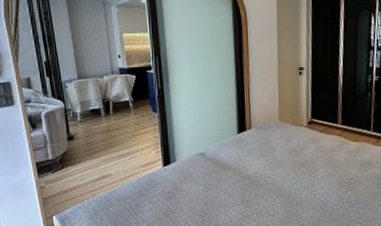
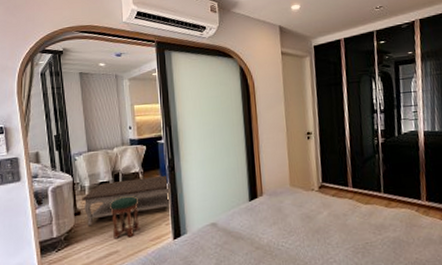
coffee table: none [74,104,160,151] -> present [82,174,170,227]
stool: none [101,123,131,164] -> present [110,195,140,239]

